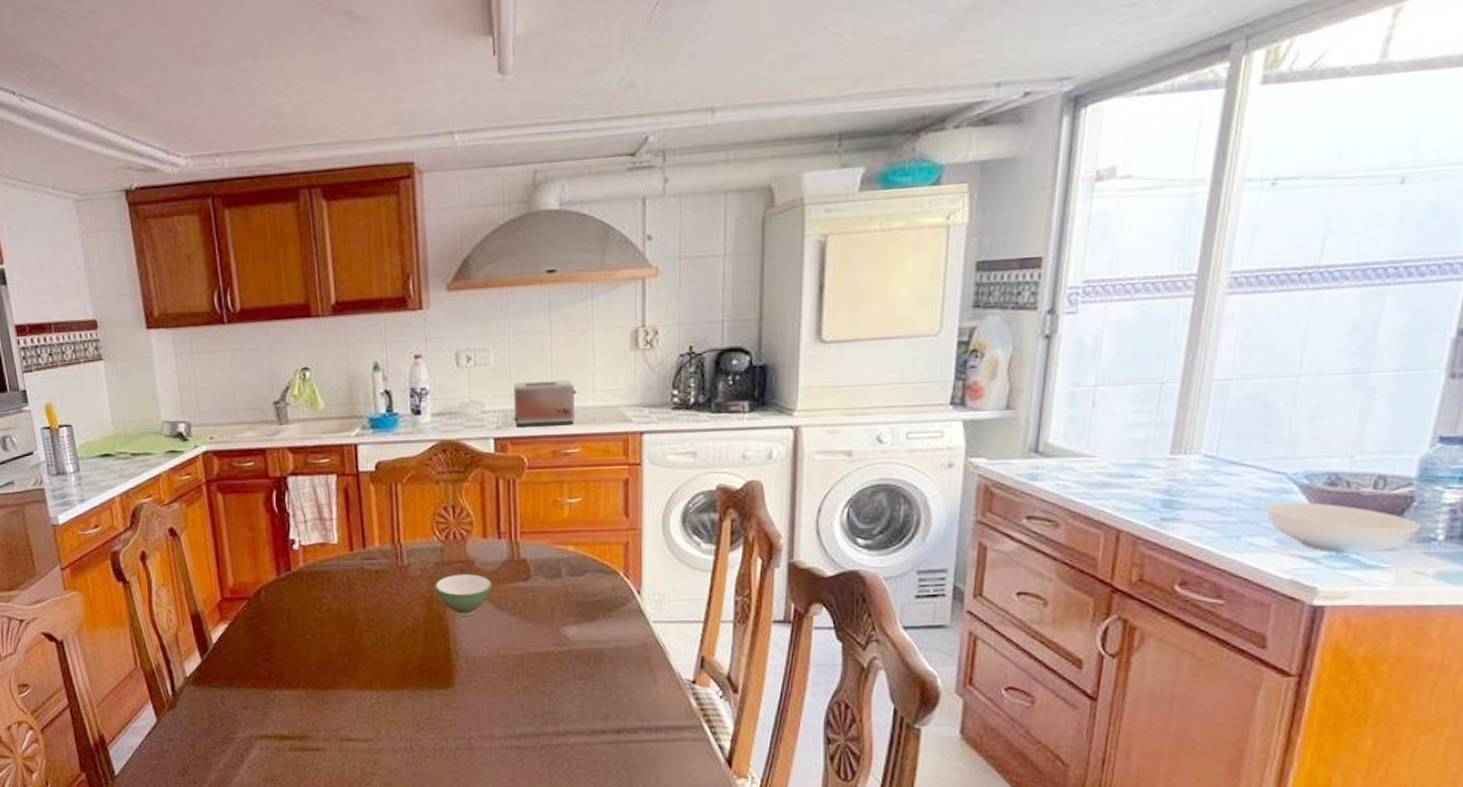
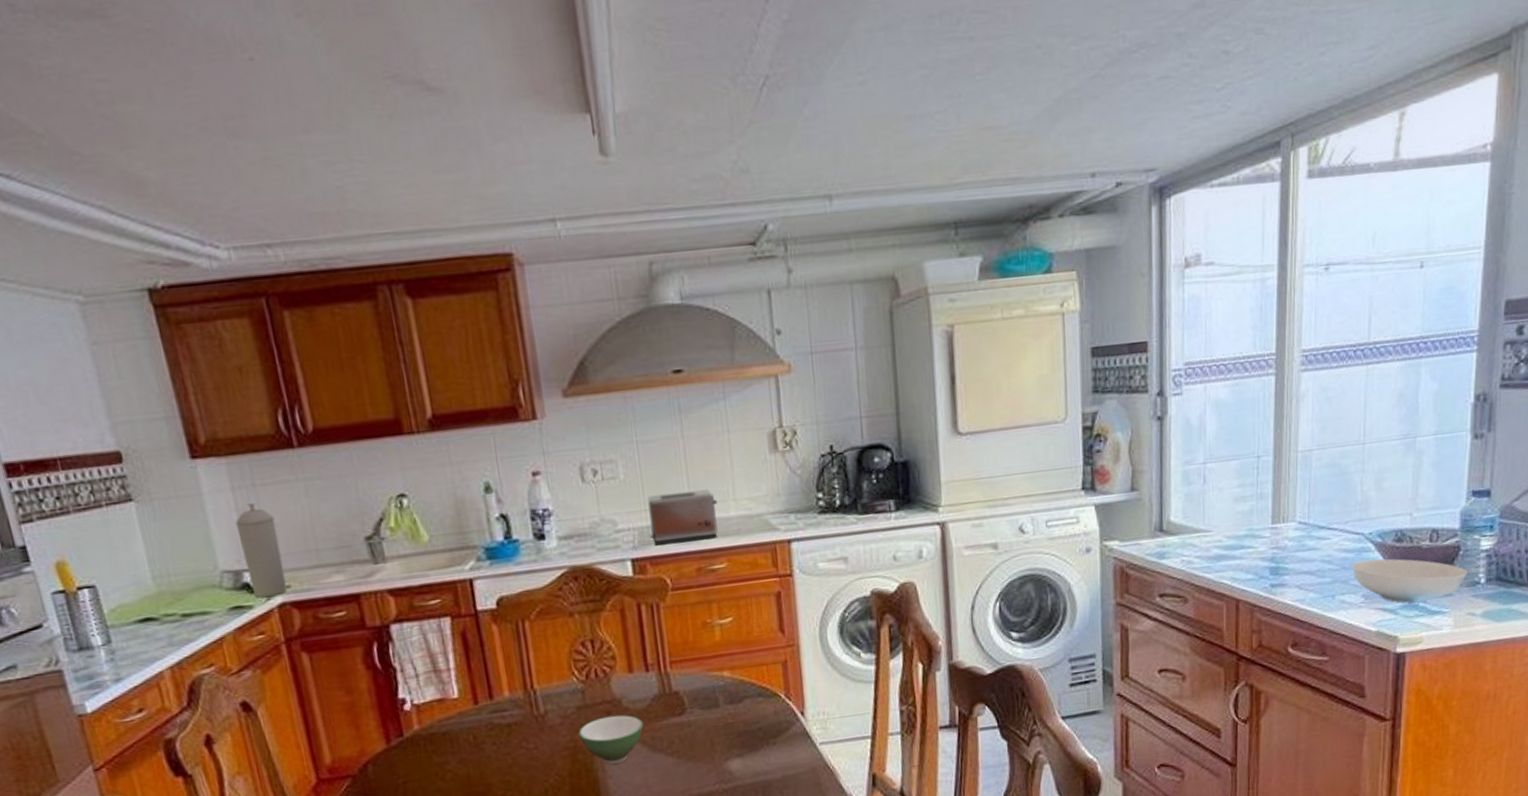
canister: none [175,368,211,446] -> present [235,503,288,598]

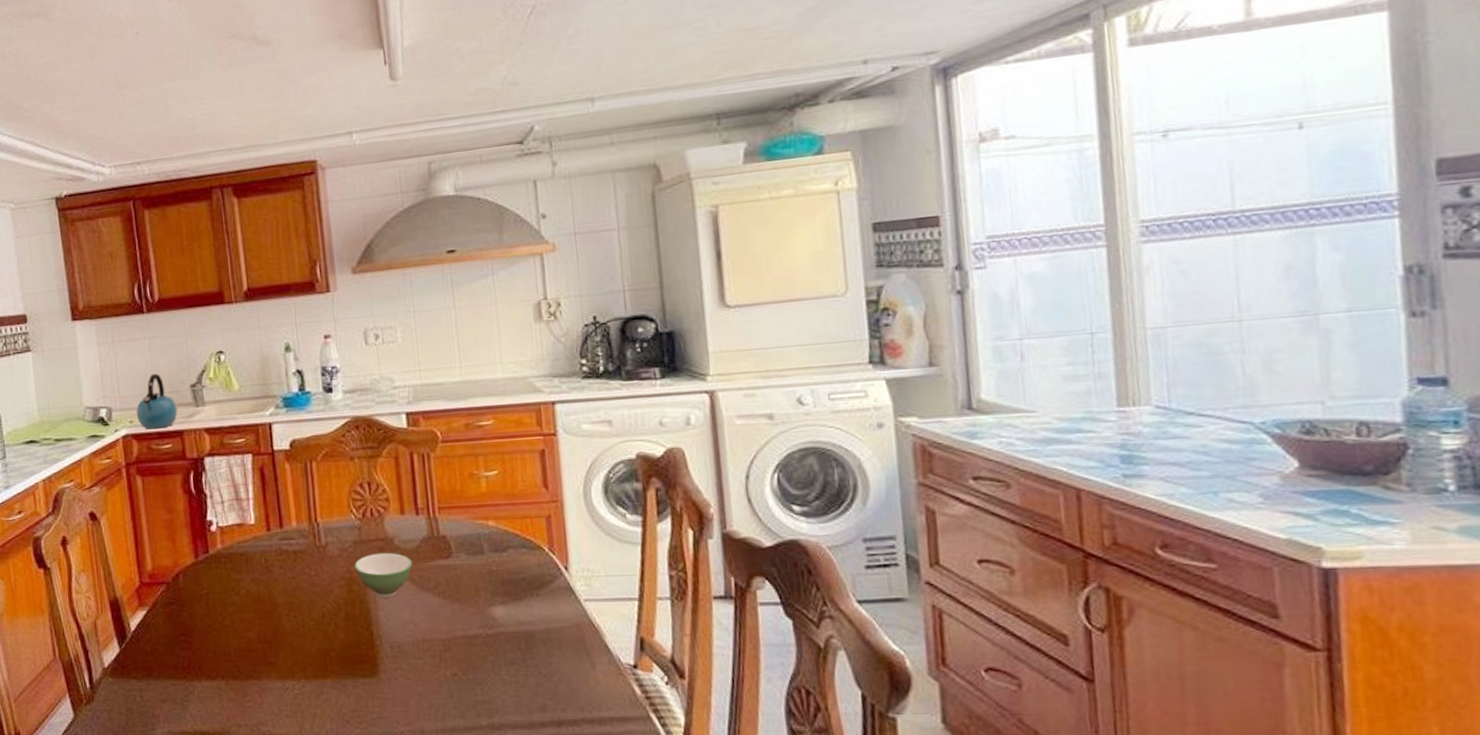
canister: present [235,503,288,598] -> none [98,355,131,430]
kettle: none [294,524,351,595] -> present [136,373,178,430]
toaster: present [647,489,718,546] -> none [422,353,485,402]
bowl: present [1351,558,1468,604] -> none [1238,453,1425,509]

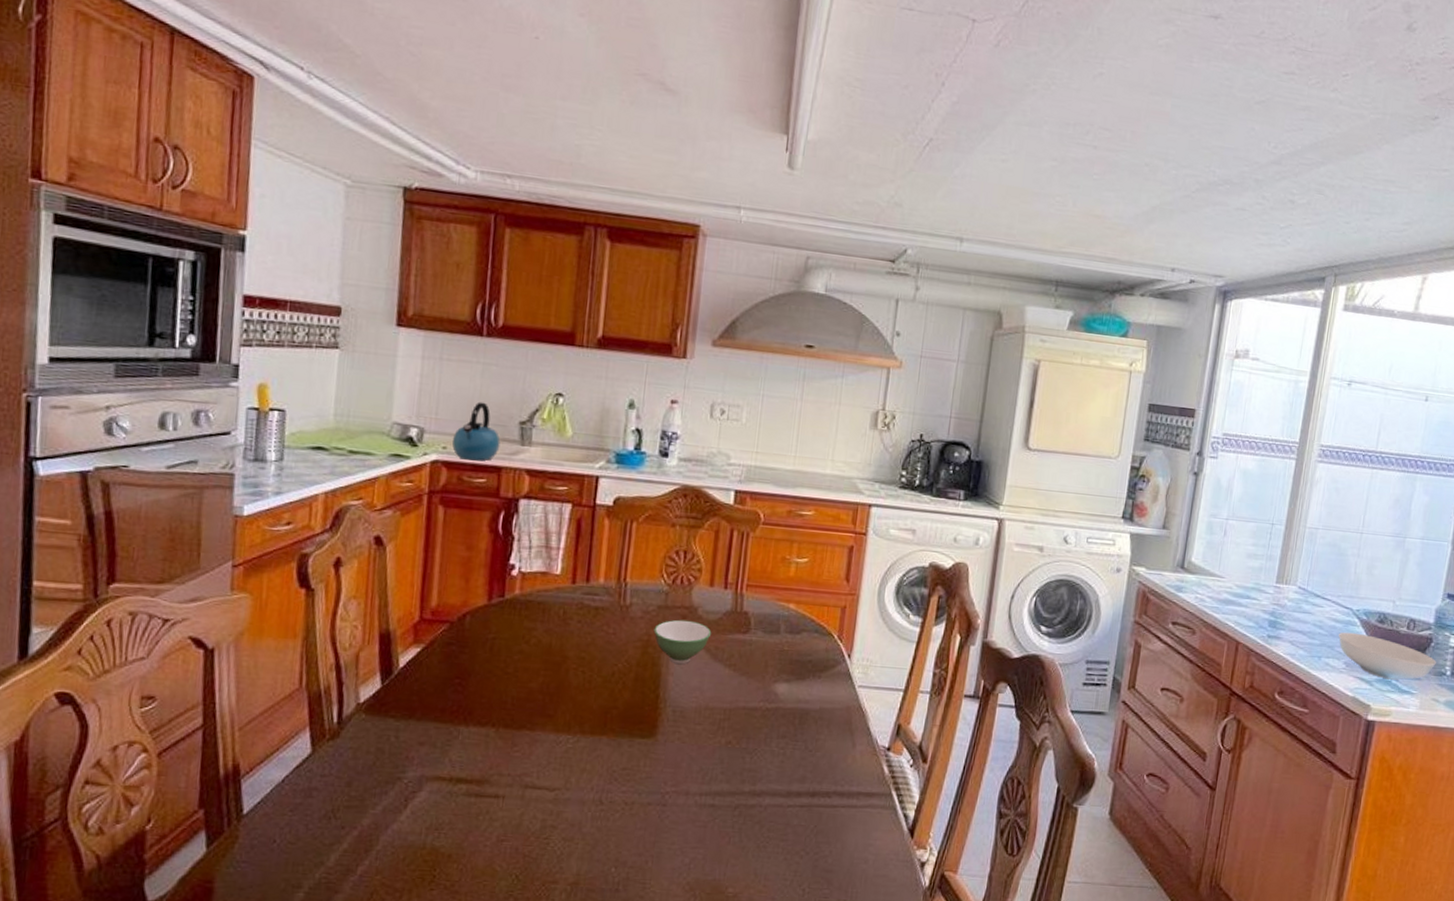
bowl: none [1238,453,1425,509] -> present [1338,632,1436,680]

